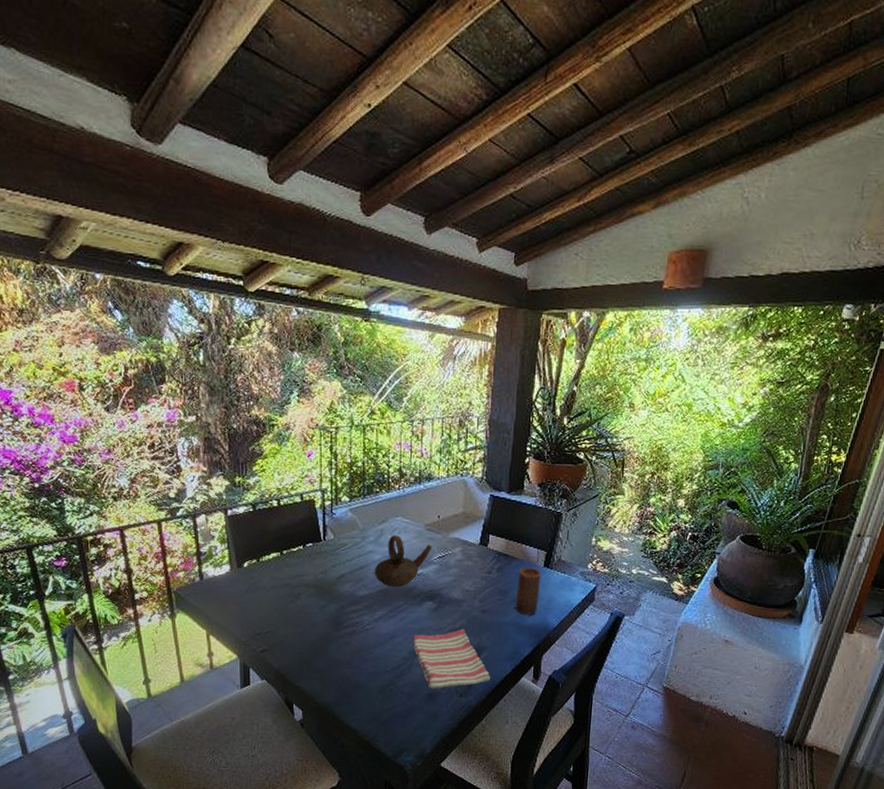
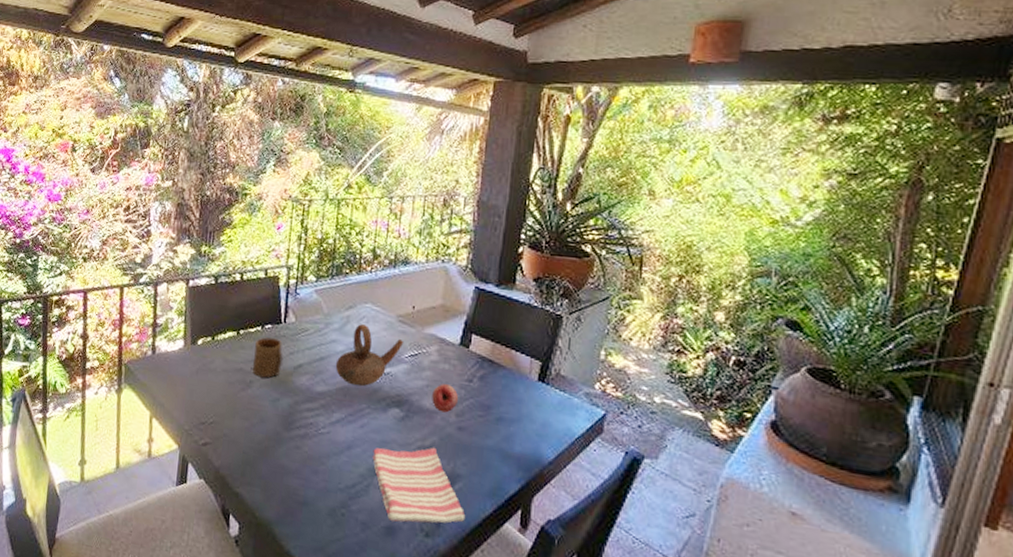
cup: none [299,554,325,590] -> present [253,337,283,378]
fruit: none [459,578,481,600] -> present [432,384,459,413]
candle: present [515,567,541,615] -> none [499,378,535,441]

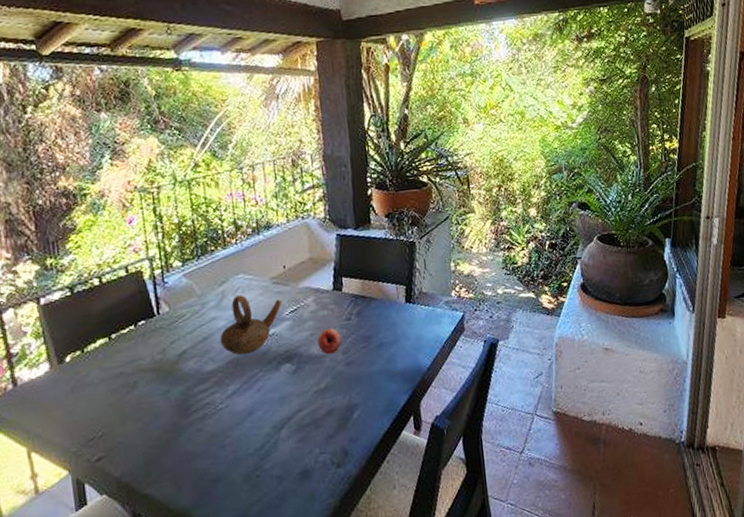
cup: present [253,337,283,378] -> none [131,332,165,376]
dish towel: present [372,447,466,523] -> none [274,387,369,466]

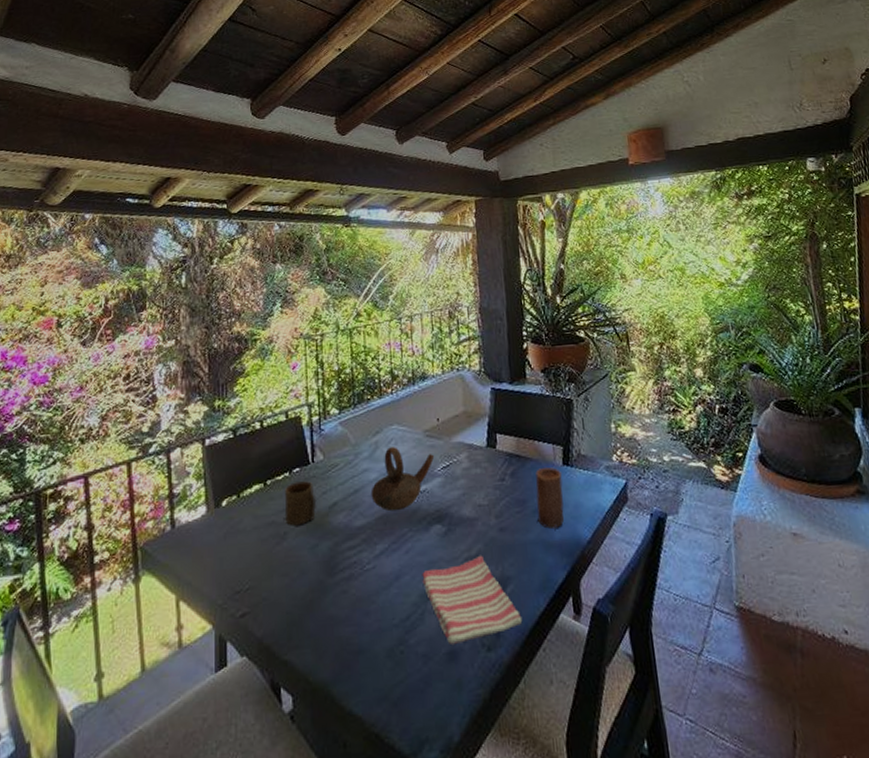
cup: none [131,332,165,376] -> present [285,481,316,526]
dish towel: none [274,387,369,466] -> present [422,555,523,644]
fruit: present [317,328,342,355] -> none [469,488,496,518]
candle: none [380,305,407,360] -> present [535,467,564,529]

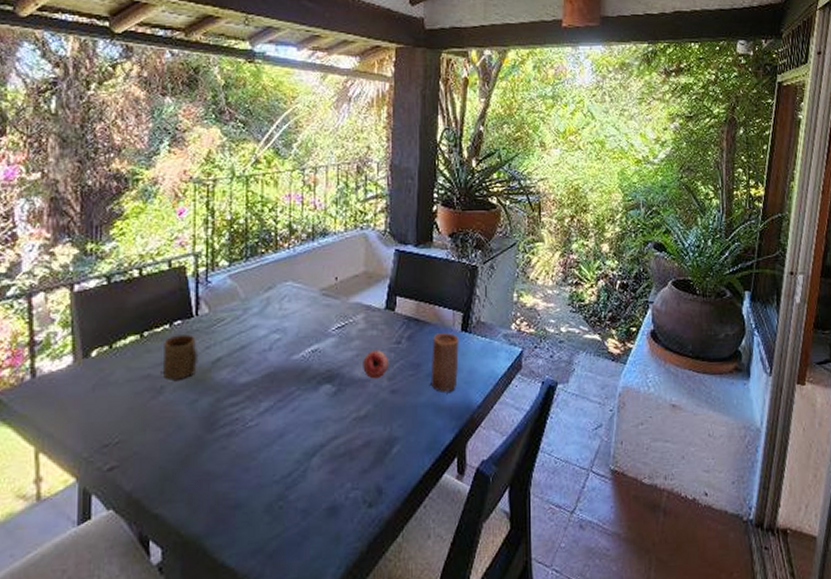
teapot: present [370,447,435,511] -> none [258,304,330,369]
dish towel: present [422,555,523,644] -> none [307,415,406,500]
fruit: none [469,488,496,518] -> present [363,350,389,379]

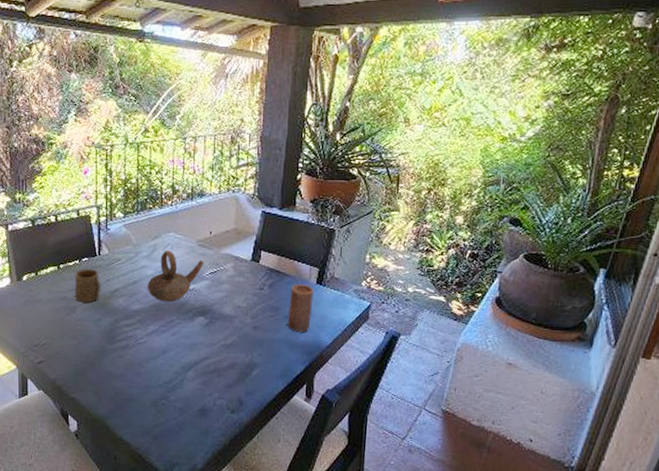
teapot: none [258,304,330,369] -> present [147,251,205,302]
fruit: present [363,350,389,379] -> none [230,293,253,316]

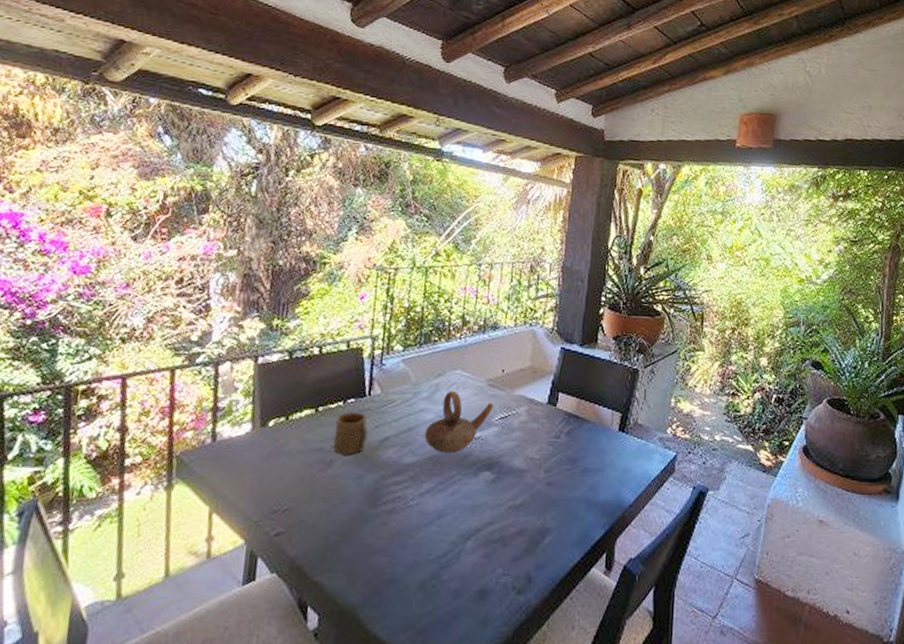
candle: present [287,284,314,333] -> none [585,431,616,489]

